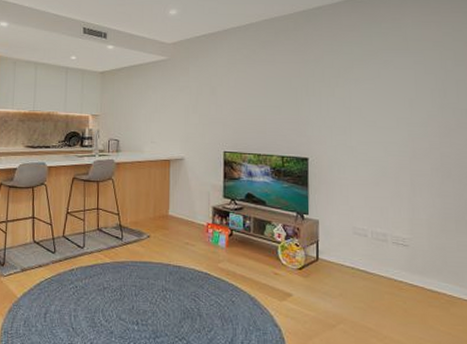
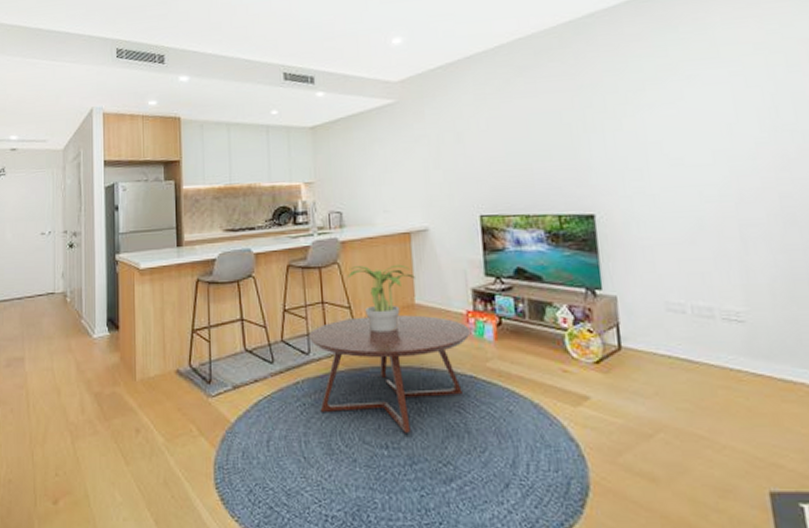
coffee table: none [84,222,208,314] -> present [308,315,470,433]
potted plant: none [119,183,170,235] -> present [347,264,415,332]

